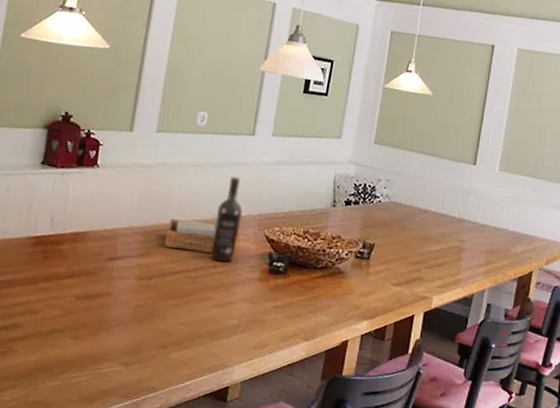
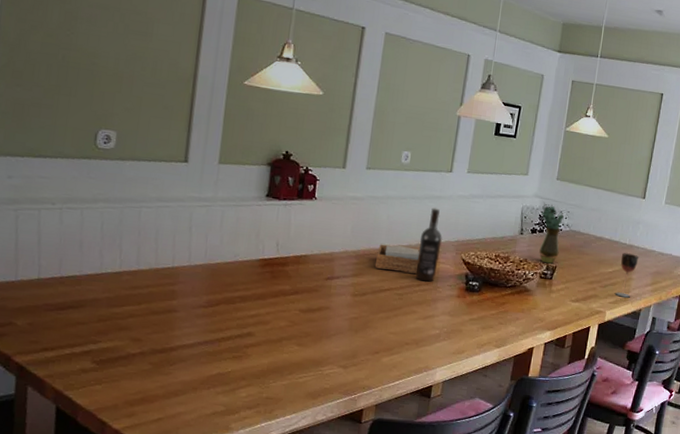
vase: none [354,170,383,241] -> present [539,203,564,264]
wineglass: none [443,228,470,281] -> present [615,253,639,298]

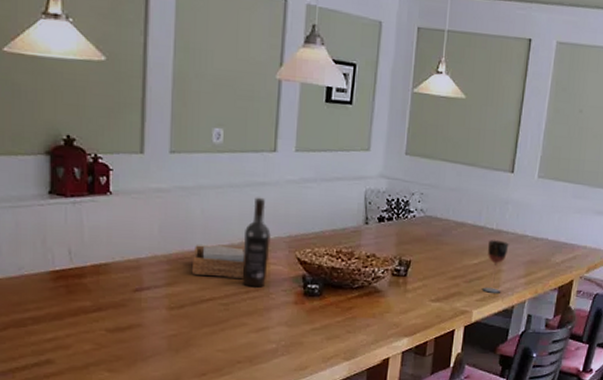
vase: present [539,203,564,264] -> none [389,184,416,258]

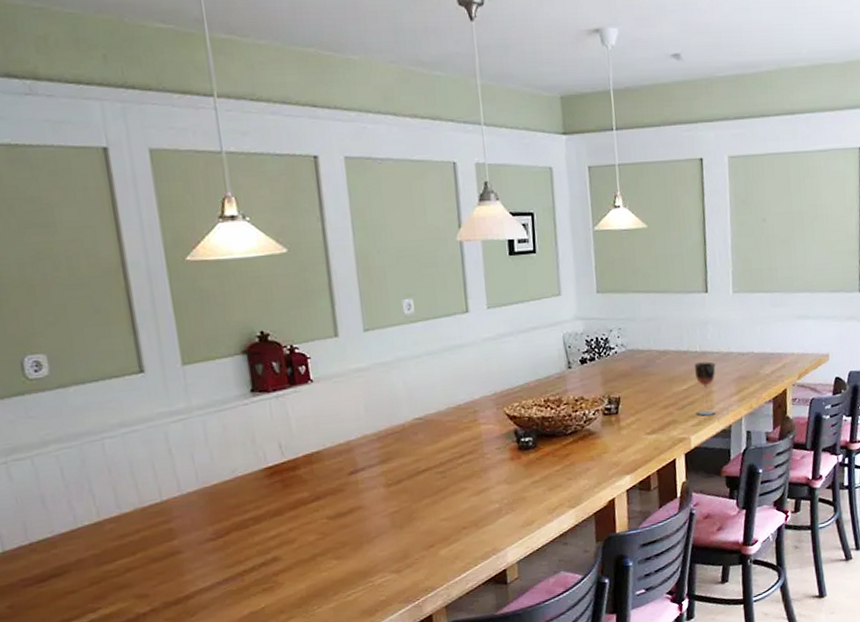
napkin holder: present [191,245,244,278] -> none [402,413,456,448]
wine bottle: present [242,197,271,289] -> none [449,359,479,452]

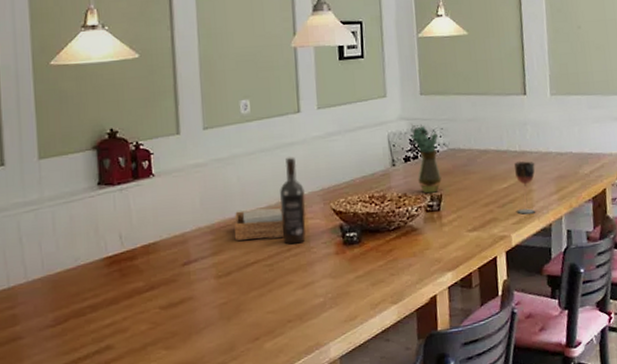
napkin holder: none [402,413,456,448] -> present [234,208,284,241]
wine bottle: none [449,359,479,452] -> present [279,156,306,245]
vase: none [587,324,620,396] -> present [411,124,442,194]

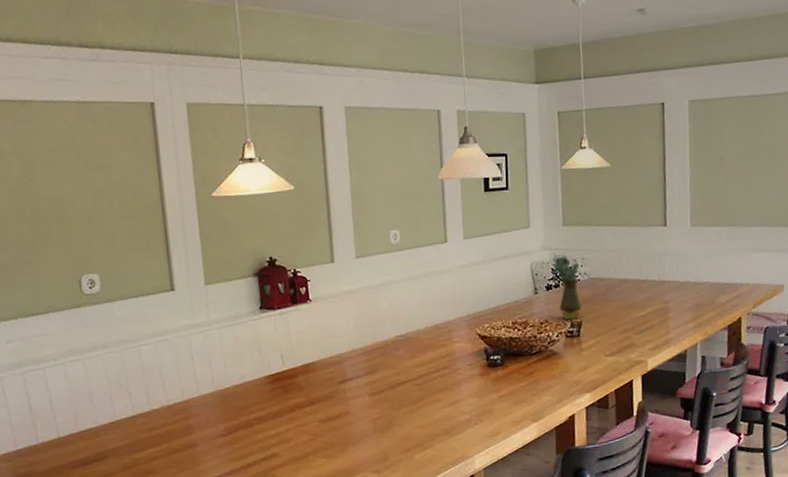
napkin holder: present [234,208,284,241] -> none [385,332,432,362]
wine bottle: present [279,156,306,245] -> none [427,284,453,367]
wineglass: present [514,161,536,215] -> none [652,290,673,341]

